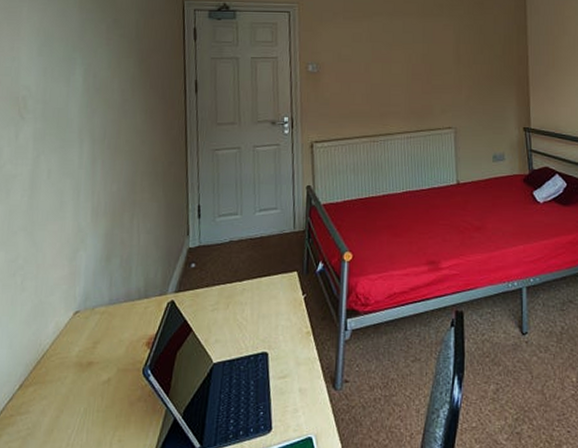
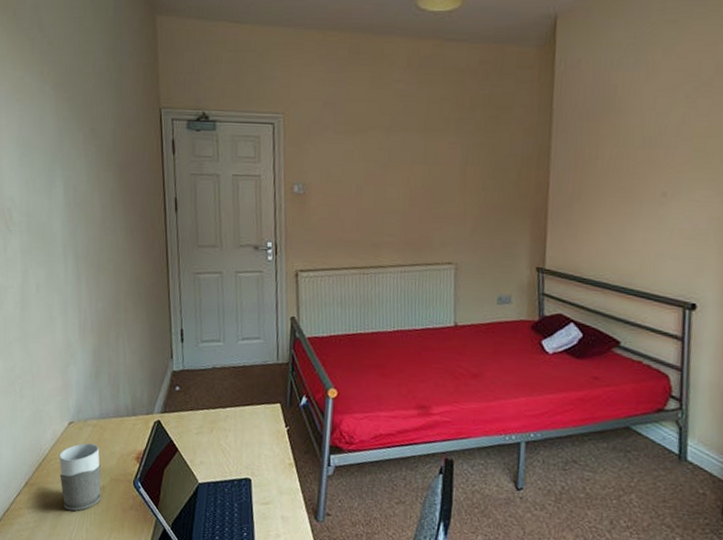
mug: none [60,333,108,412] -> present [59,443,101,511]

